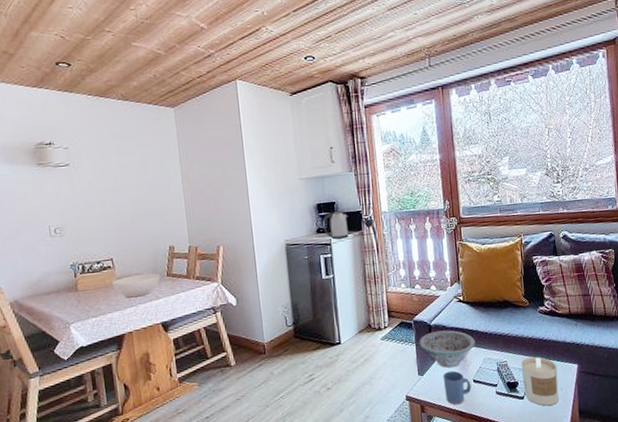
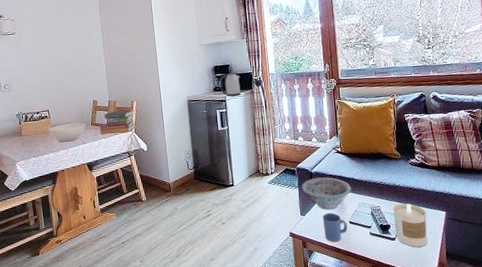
books: none [177,257,222,287] -> present [100,110,135,134]

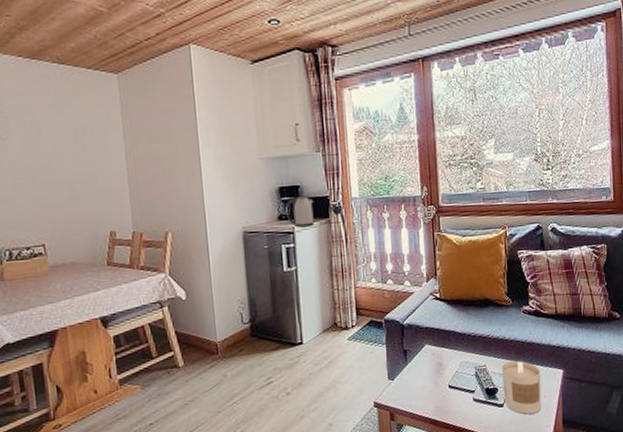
bowl: present [48,122,86,142] -> none [43,261,100,290]
books: present [100,110,135,134] -> none [119,245,170,278]
decorative bowl: present [301,177,352,210] -> none [390,330,453,372]
mug: present [322,212,348,243] -> none [415,375,447,413]

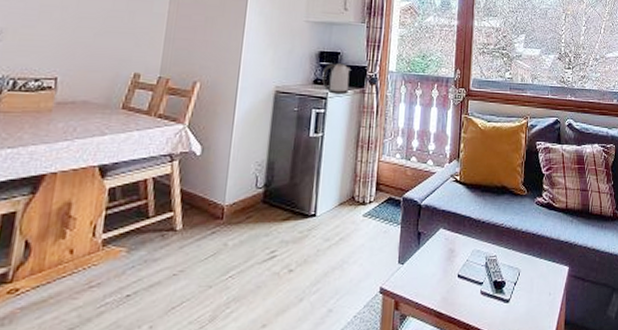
candle: present [501,360,542,415] -> none [510,253,548,313]

